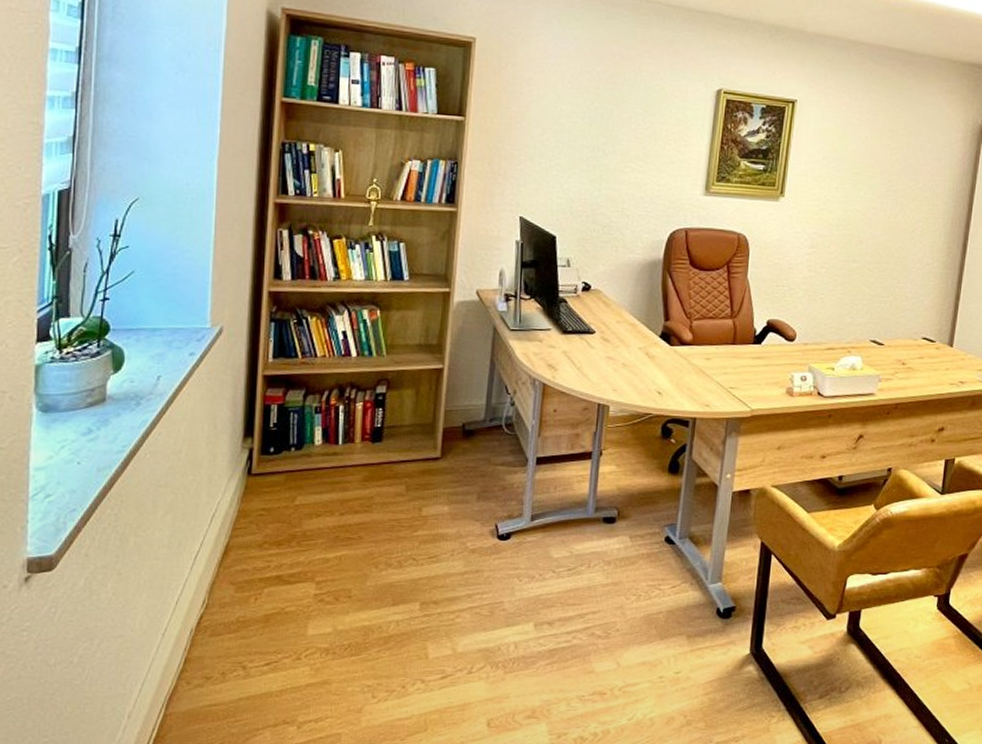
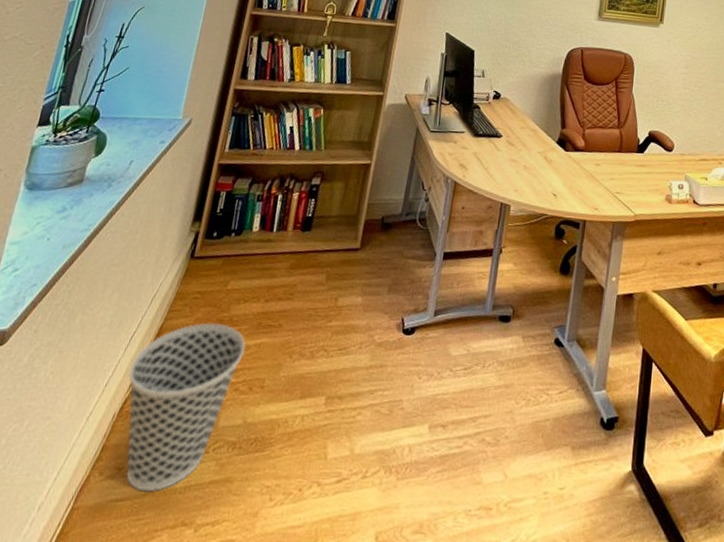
wastebasket: none [199,538,326,697] -> present [125,322,246,492]

